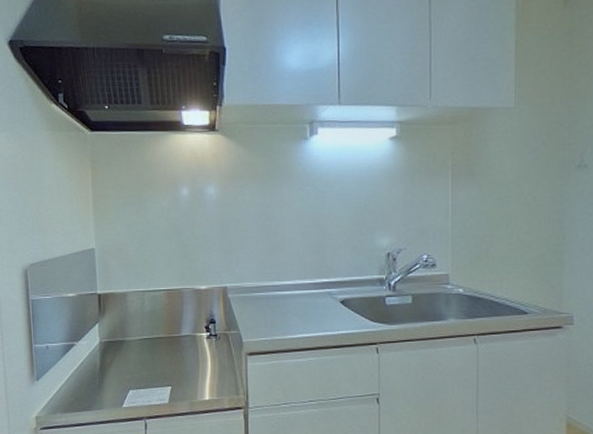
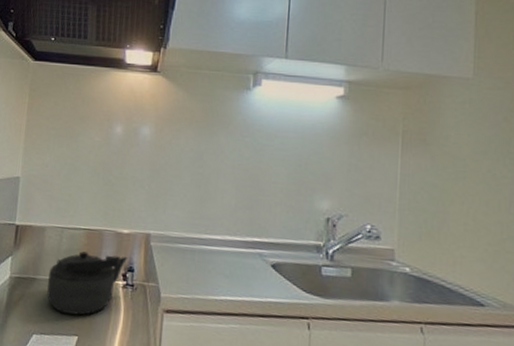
kettle: none [136,311,209,368] -> present [47,251,128,315]

